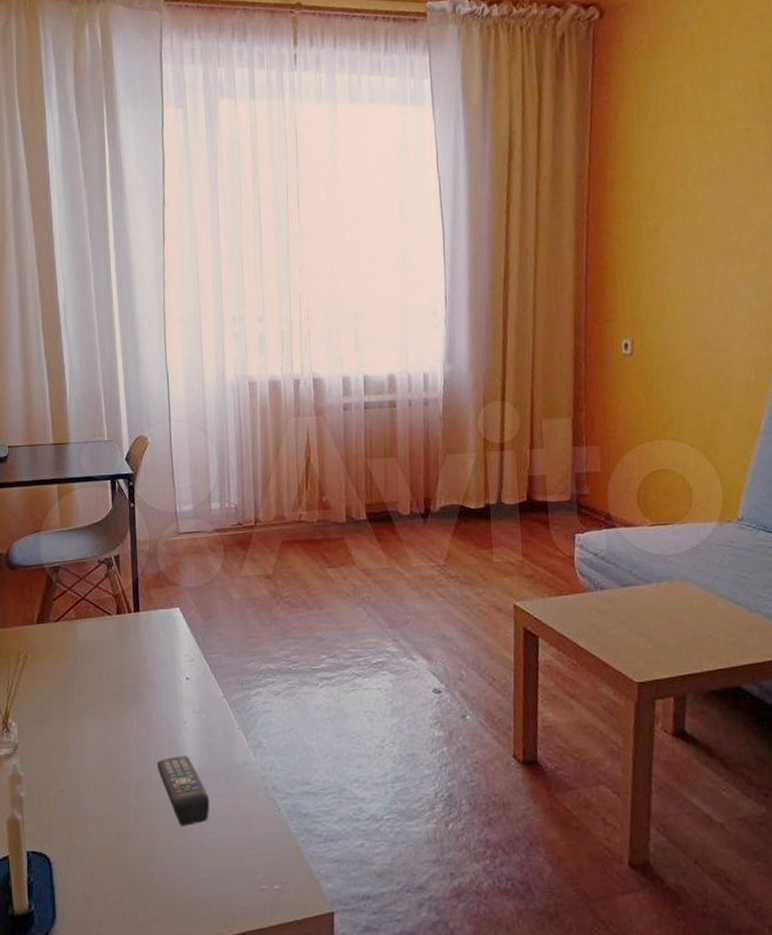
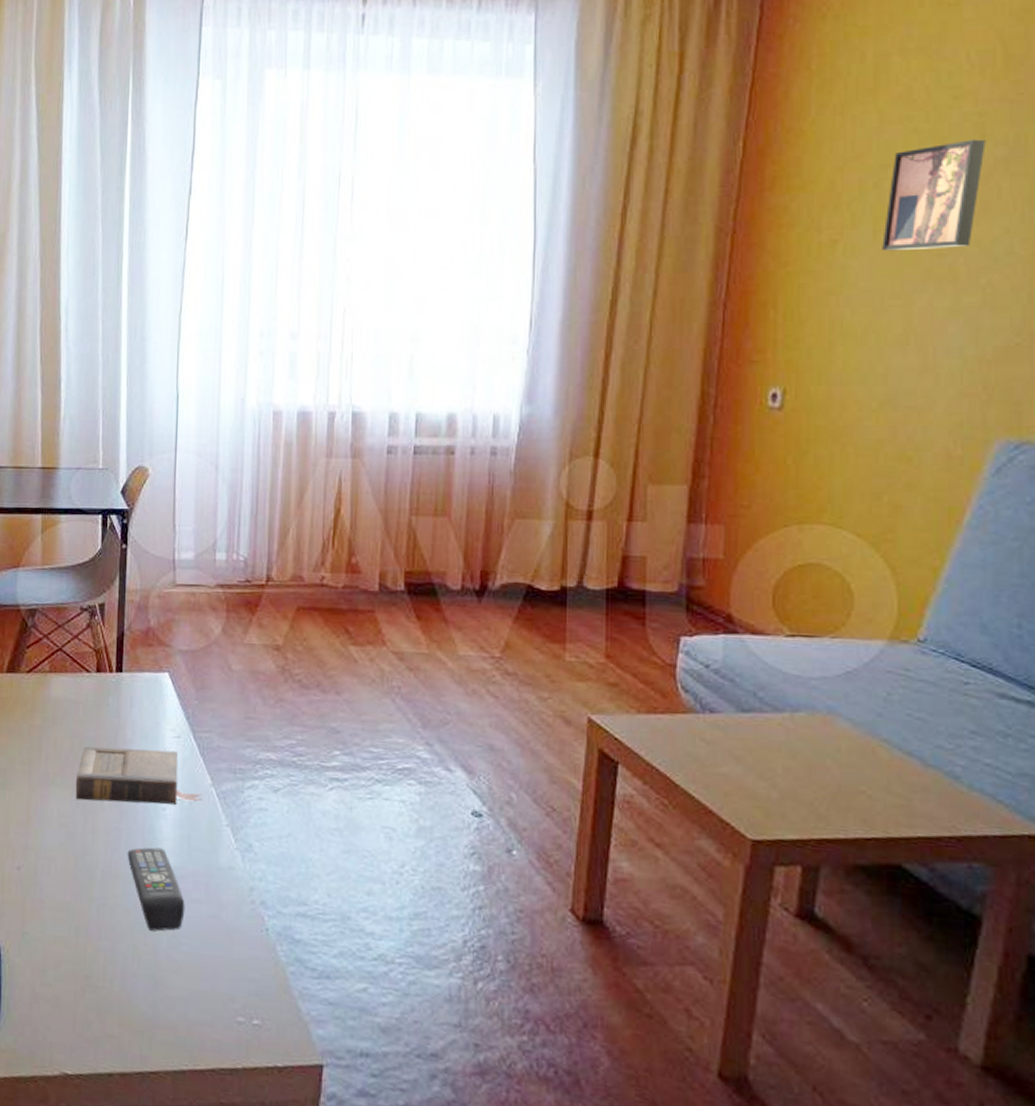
book: none [106,672,218,725] -> present [75,746,203,805]
wall art: none [690,148,753,233] -> present [882,139,986,252]

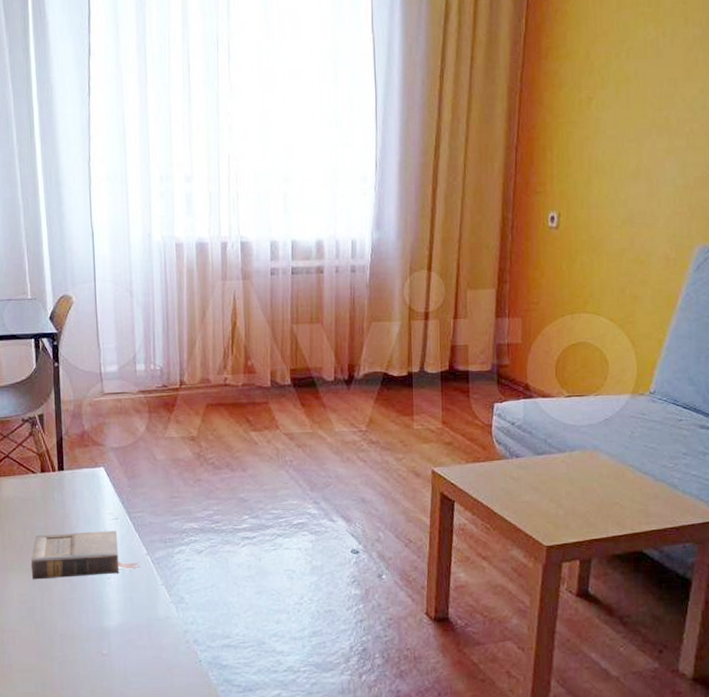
remote control: present [127,847,185,932] -> none [80,609,133,676]
wall art: present [882,139,986,252] -> none [622,21,688,107]

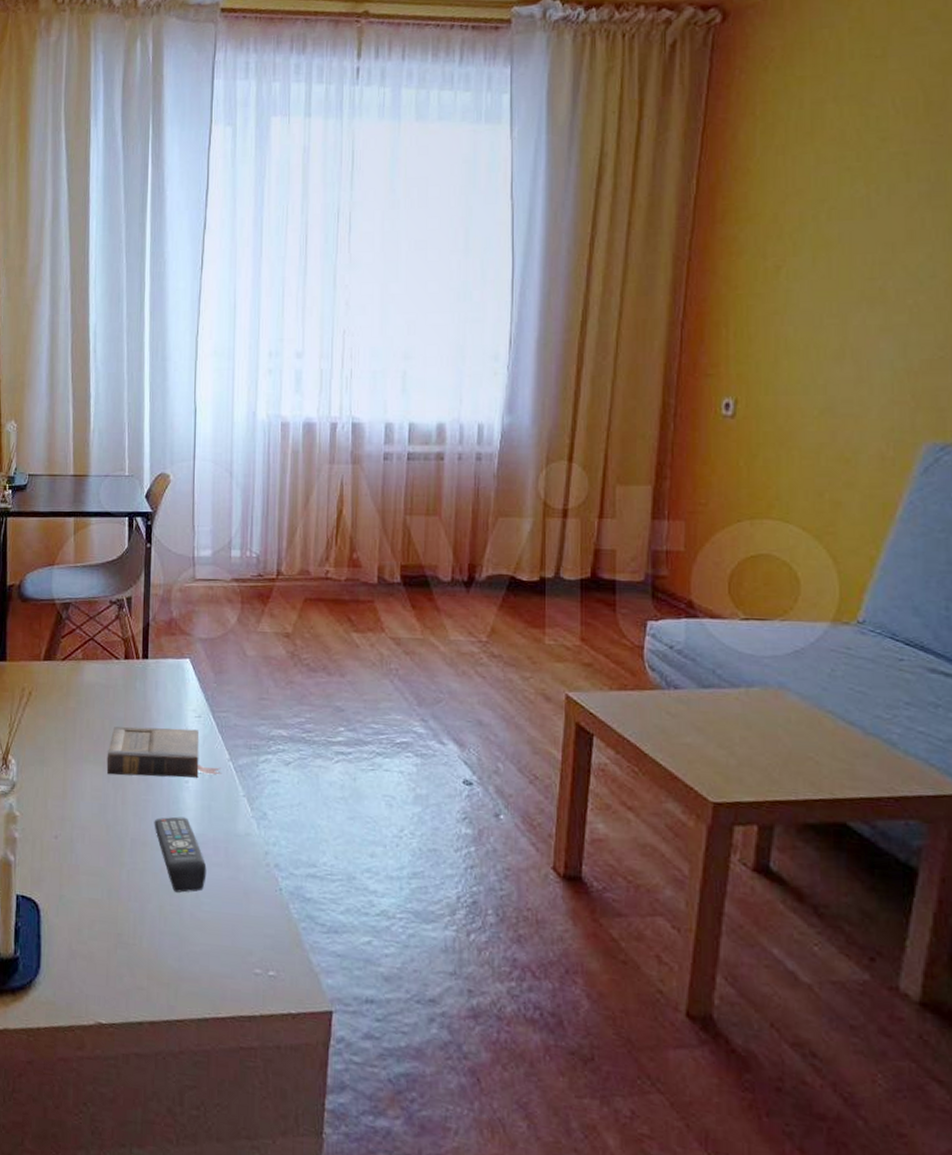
remote control: none [80,609,133,676] -> present [154,816,207,893]

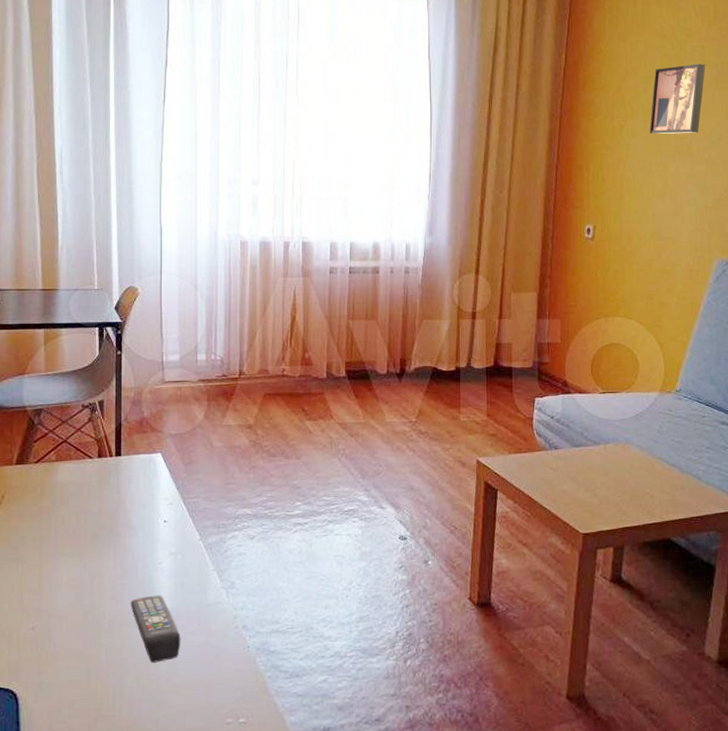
book: present [106,726,222,778] -> none [82,516,193,565]
wall art: none [820,176,911,276] -> present [649,63,706,135]

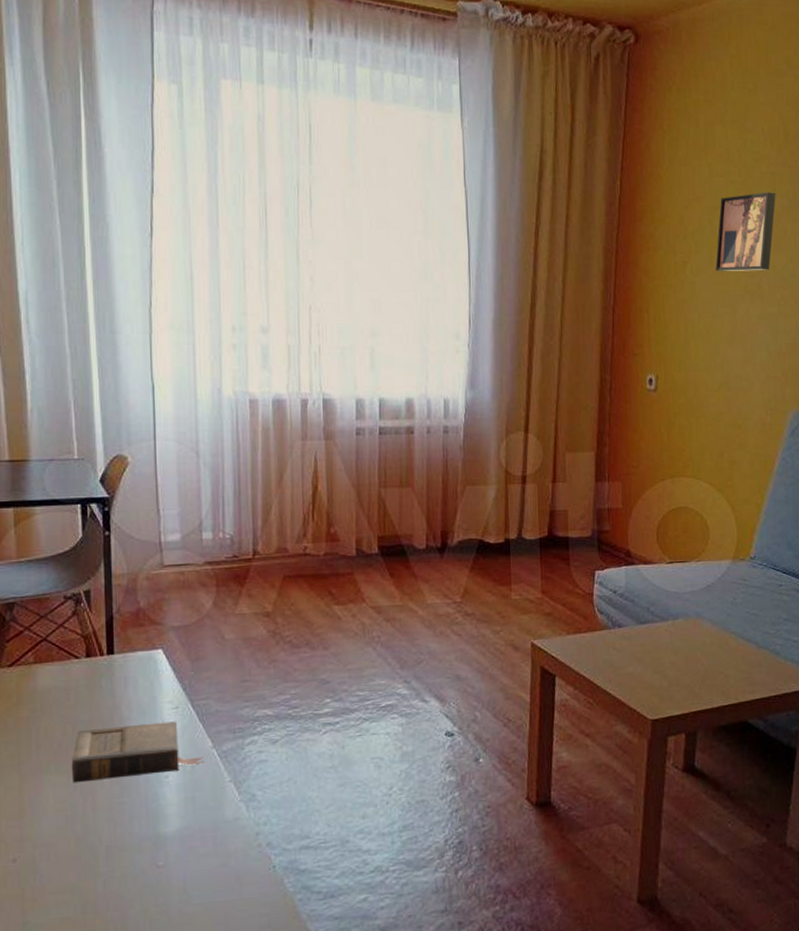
book: none [82,516,193,565] -> present [71,721,205,783]
remote control: present [130,595,181,663] -> none [131,813,194,892]

